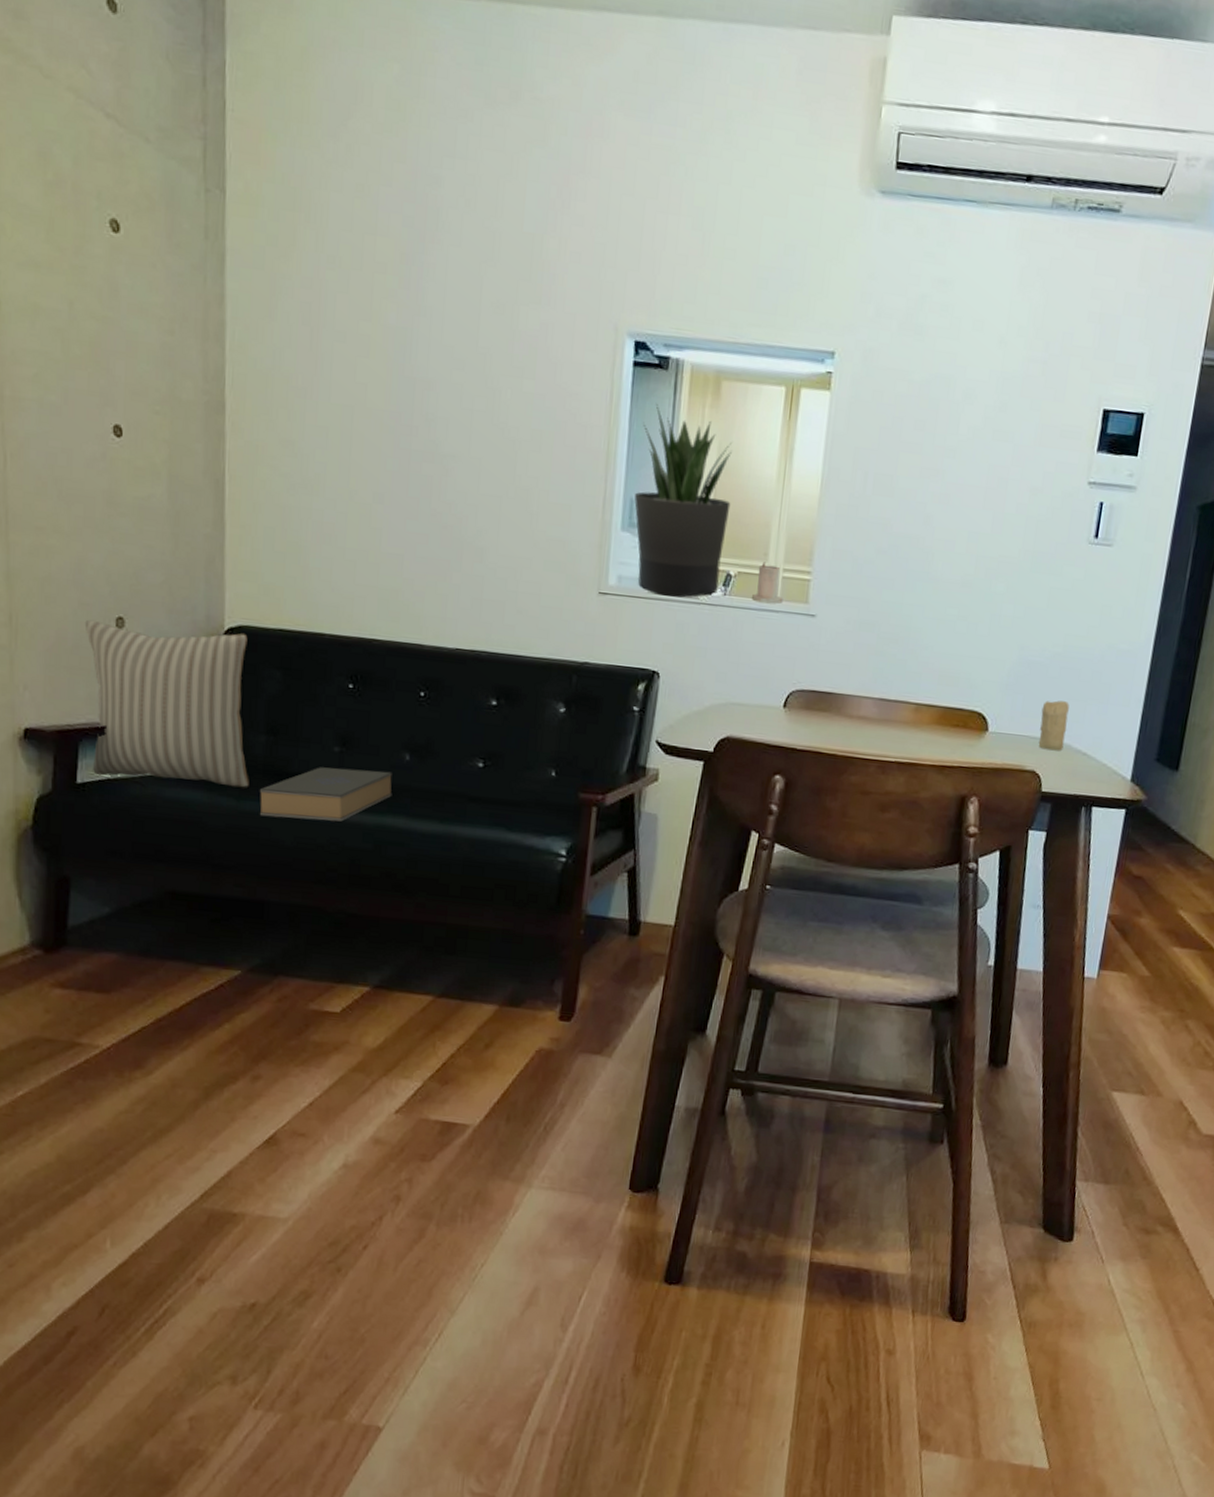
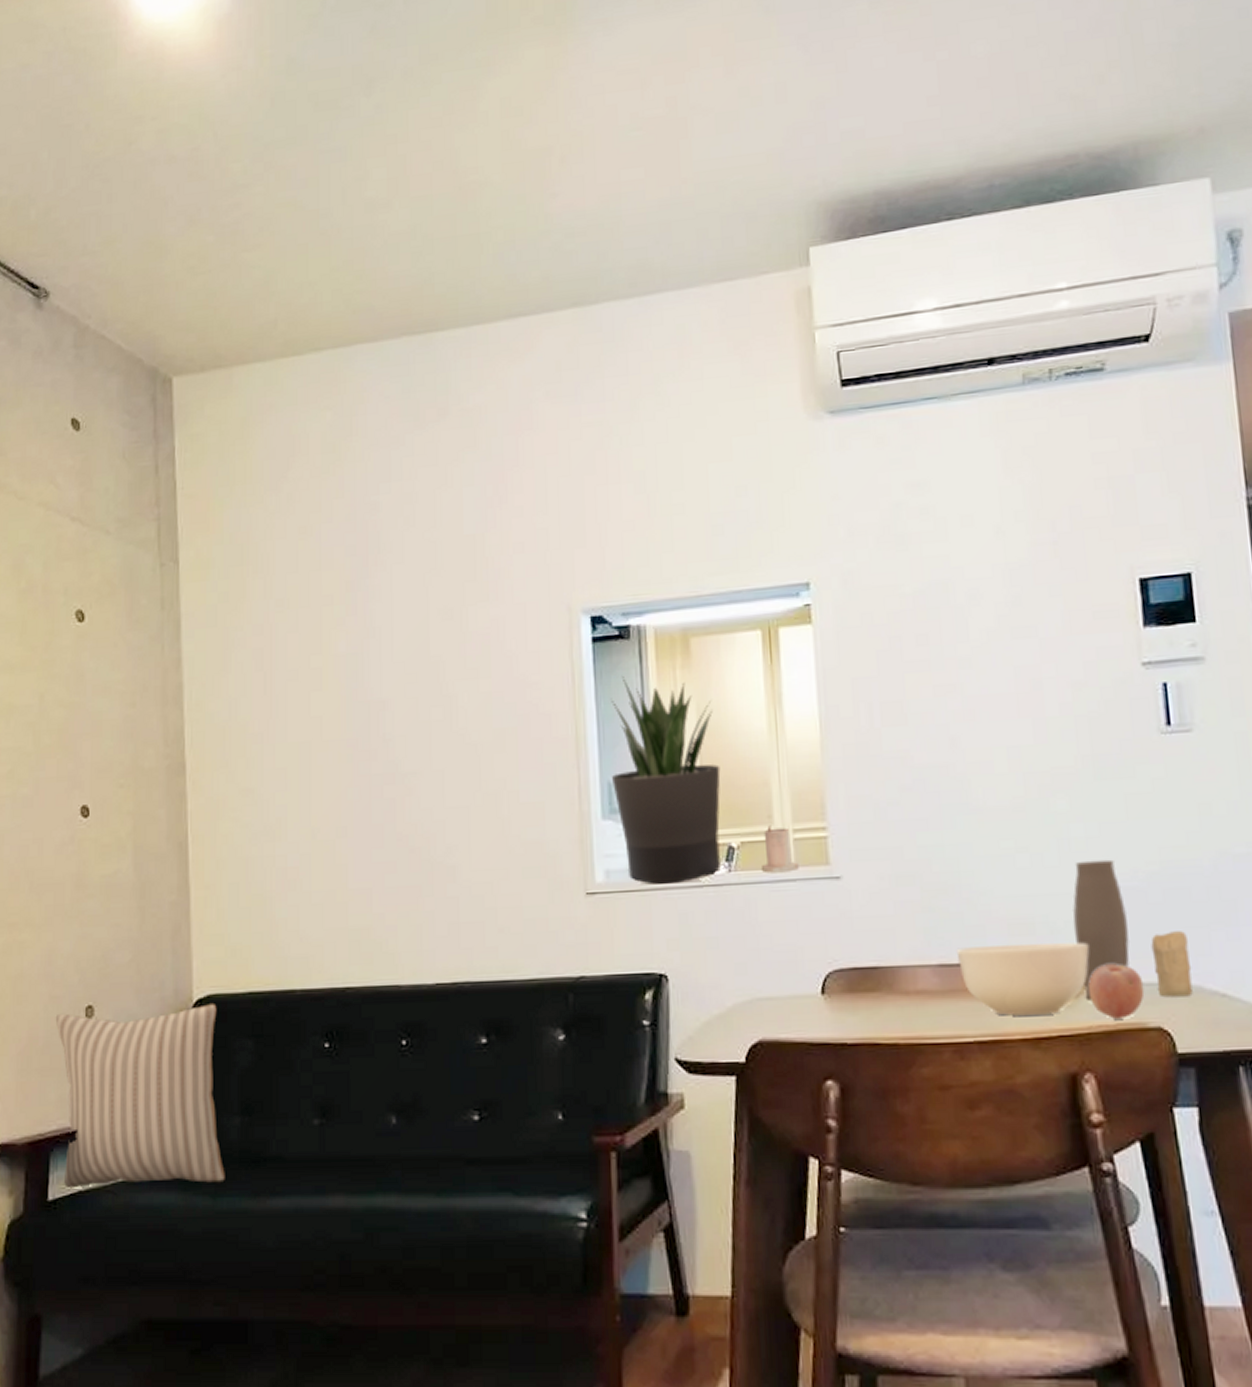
book: present [259,767,392,822] -> none [236,1140,381,1216]
bowl: none [895,688,997,750] -> present [956,942,1090,1016]
vase: none [985,635,1030,743] -> present [1072,859,1130,1001]
fruit: none [988,718,1030,761] -> present [1088,964,1145,1019]

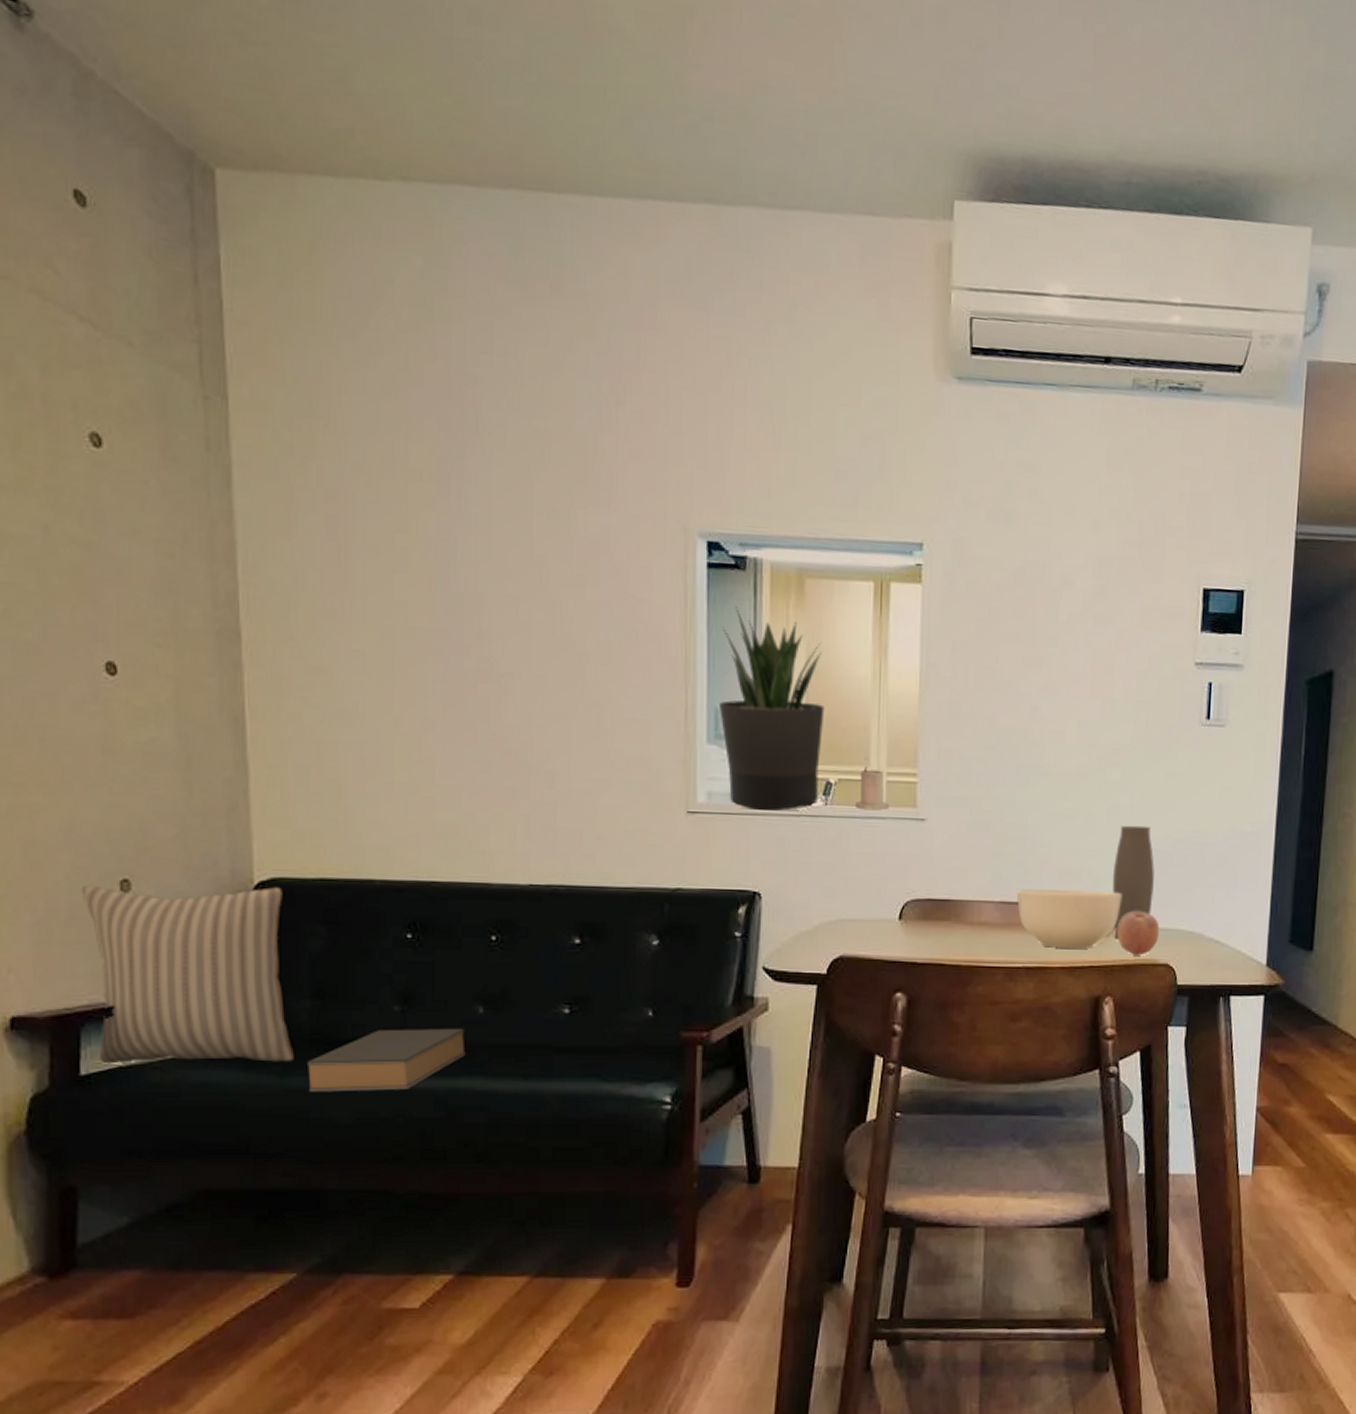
book: none [236,1140,381,1216] -> present [306,1028,466,1094]
candle: present [1151,931,1193,998] -> none [1169,889,1197,941]

